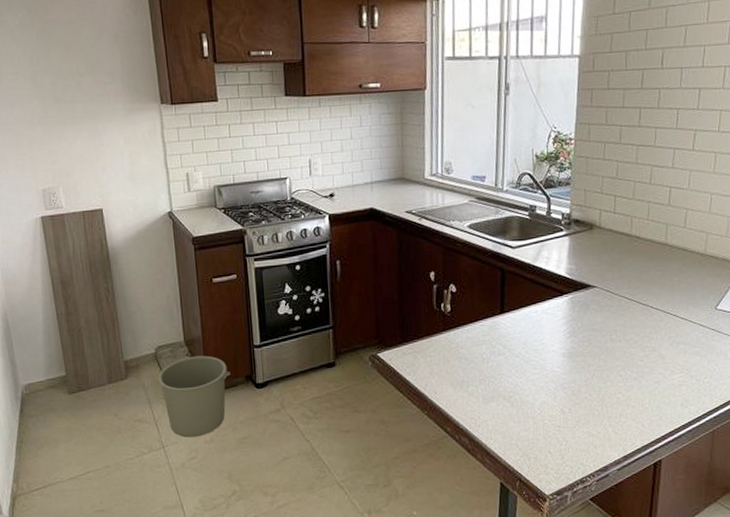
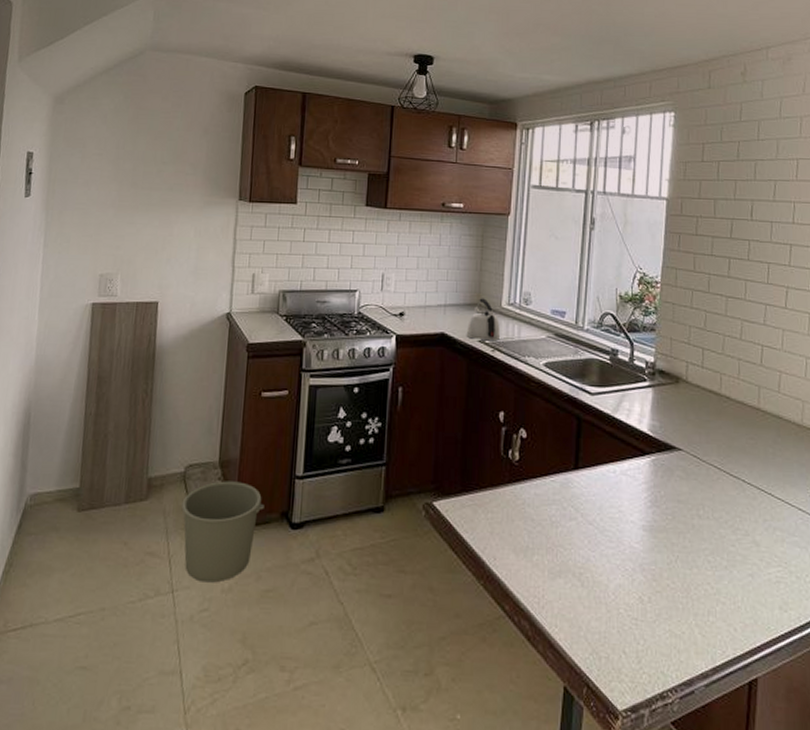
kettle: none [394,172,425,211] -> present [467,298,500,341]

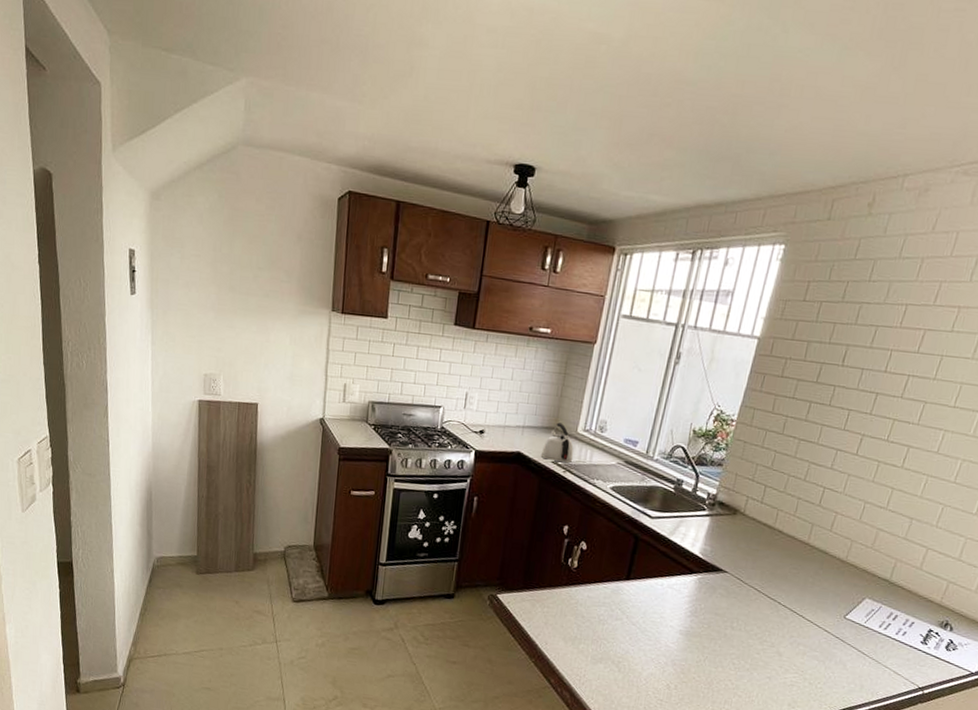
bucket: present [181,481,264,583] -> none [282,561,352,639]

